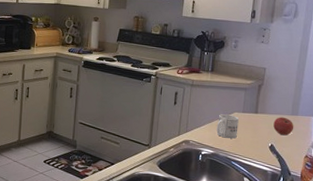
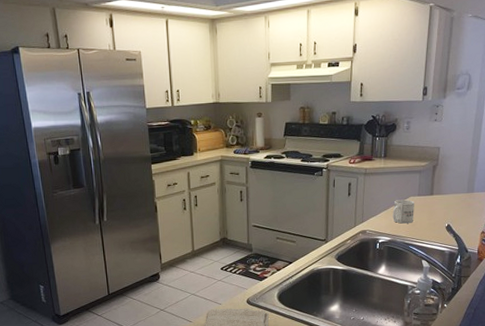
apple: present [273,117,294,136] -> none [449,196,470,214]

